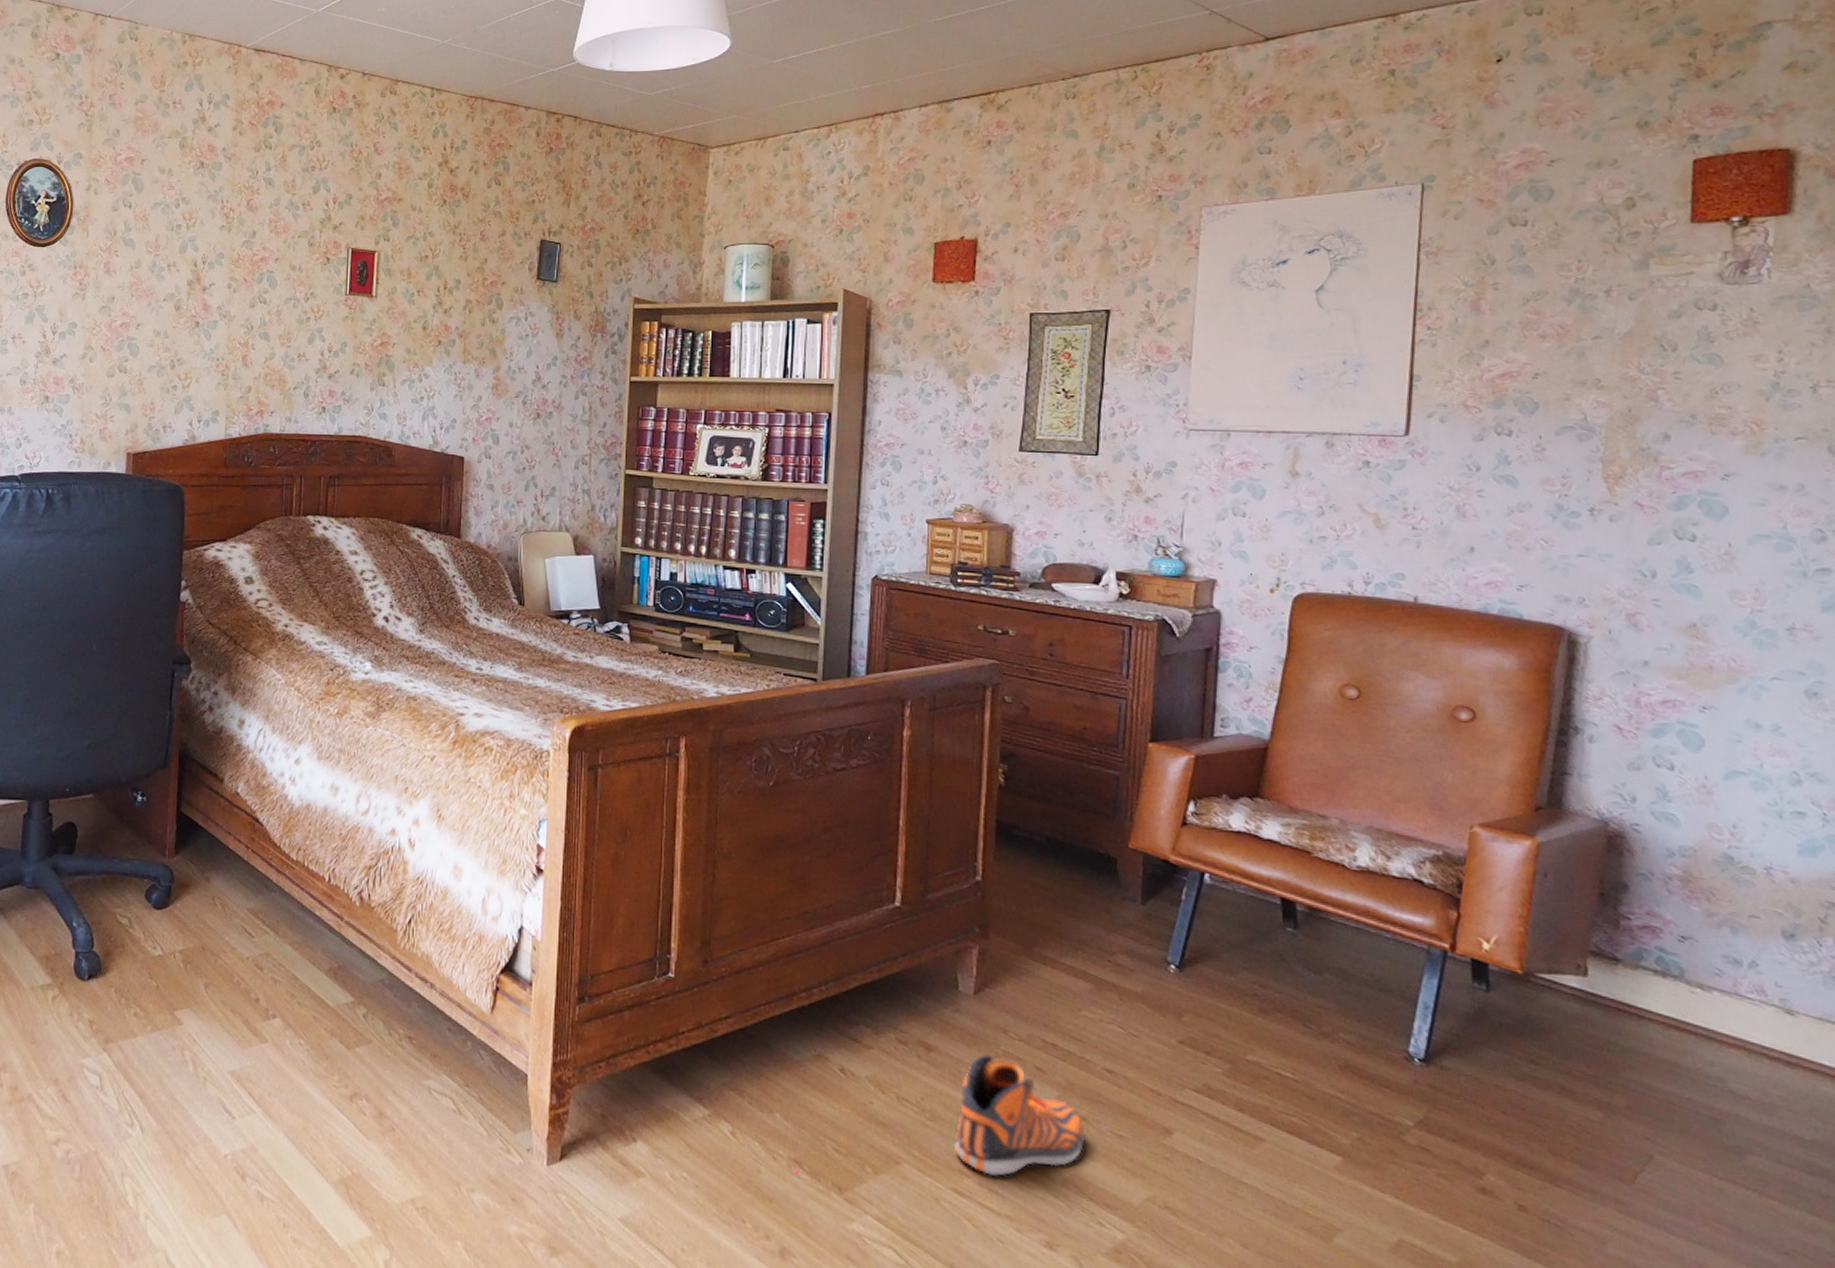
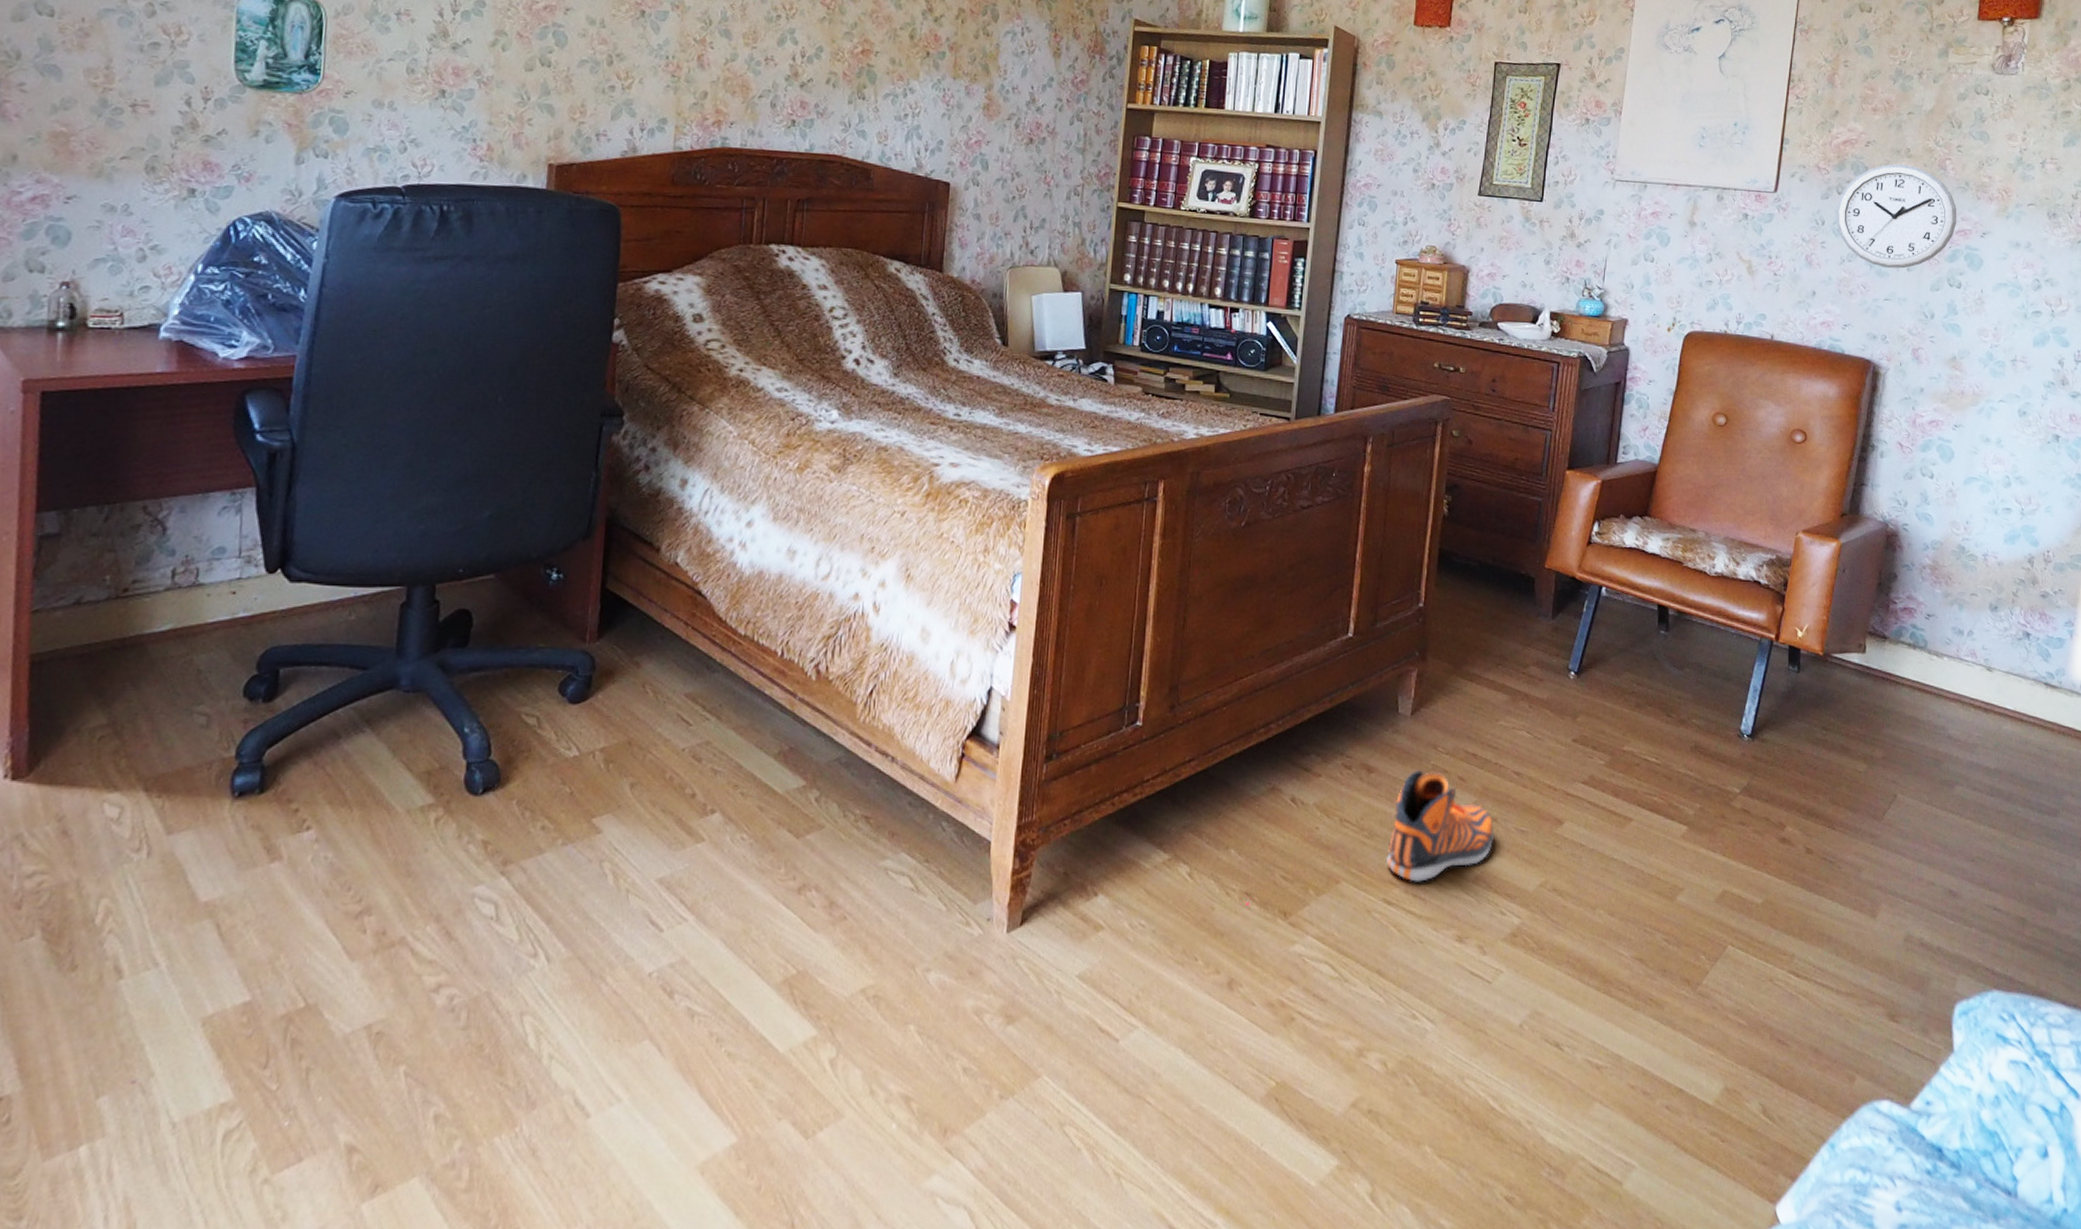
wall clock: none [1496,397,1682,519] -> present [1836,164,1957,269]

